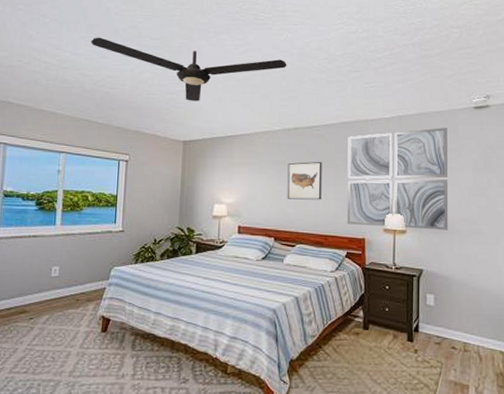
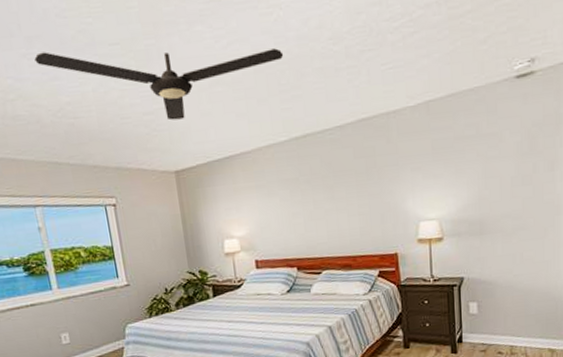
wall art: present [287,162,322,200] -> none [301,172,345,222]
wall art: present [346,128,449,230] -> none [367,108,490,240]

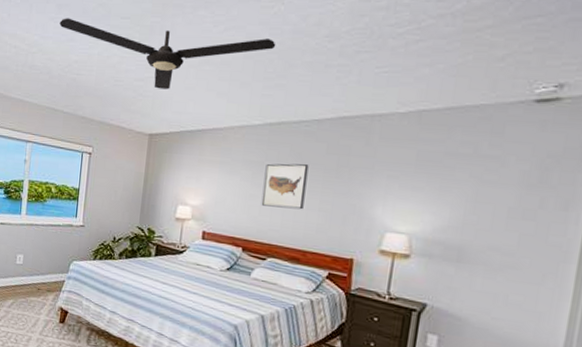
wall art: none [301,172,345,222] -> present [261,163,309,210]

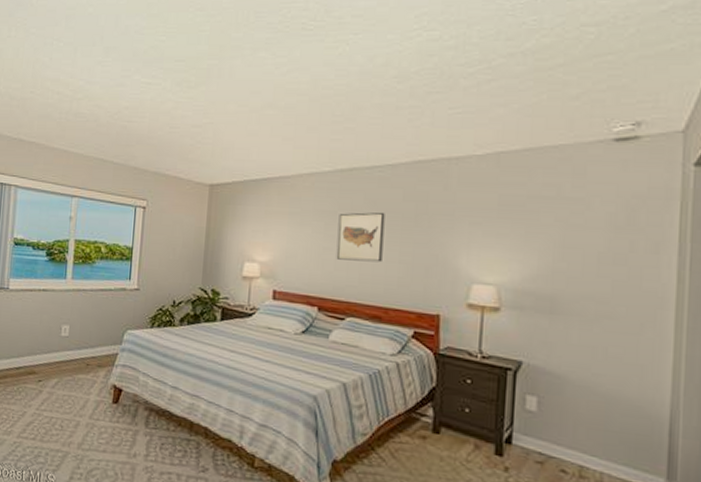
ceiling fan: present [59,18,276,90] -> none [107,61,343,136]

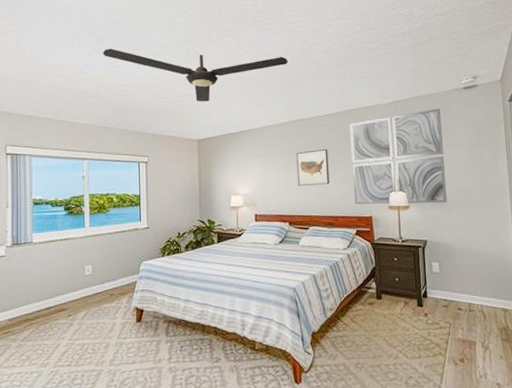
ceiling fan: none [107,61,343,136] -> present [103,48,289,102]
wall art: none [416,168,570,311] -> present [350,109,448,205]

